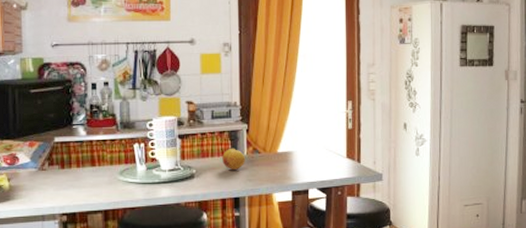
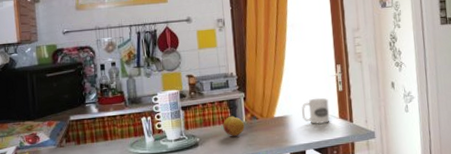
mug: none [308,134,337,163] -> present [302,98,330,125]

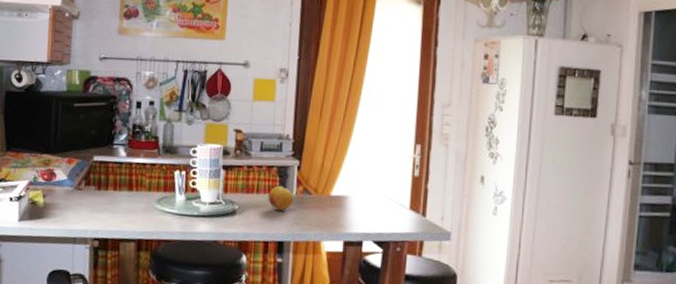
mug: present [302,98,330,125] -> none [365,180,400,214]

